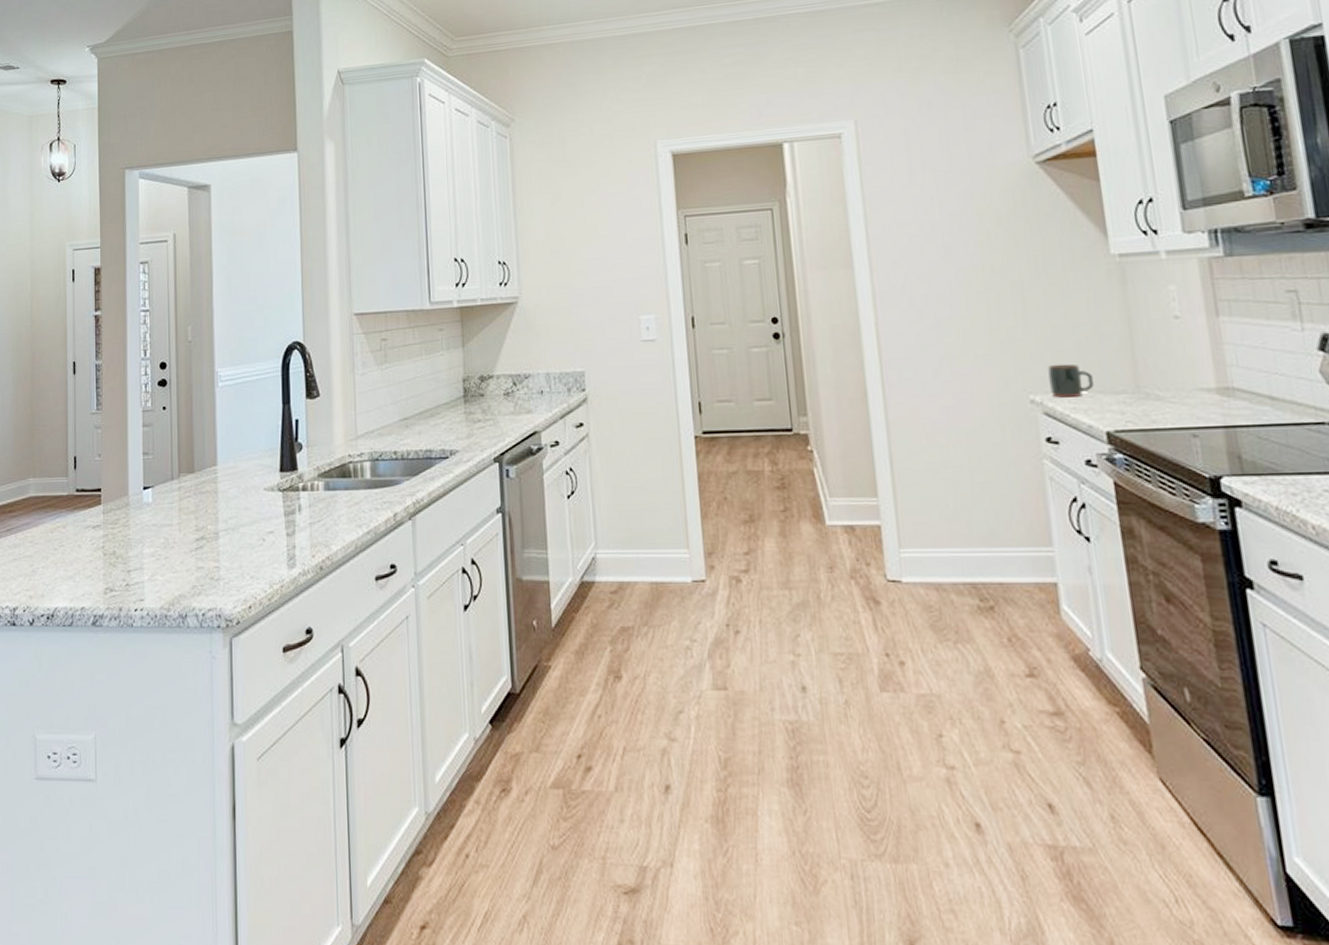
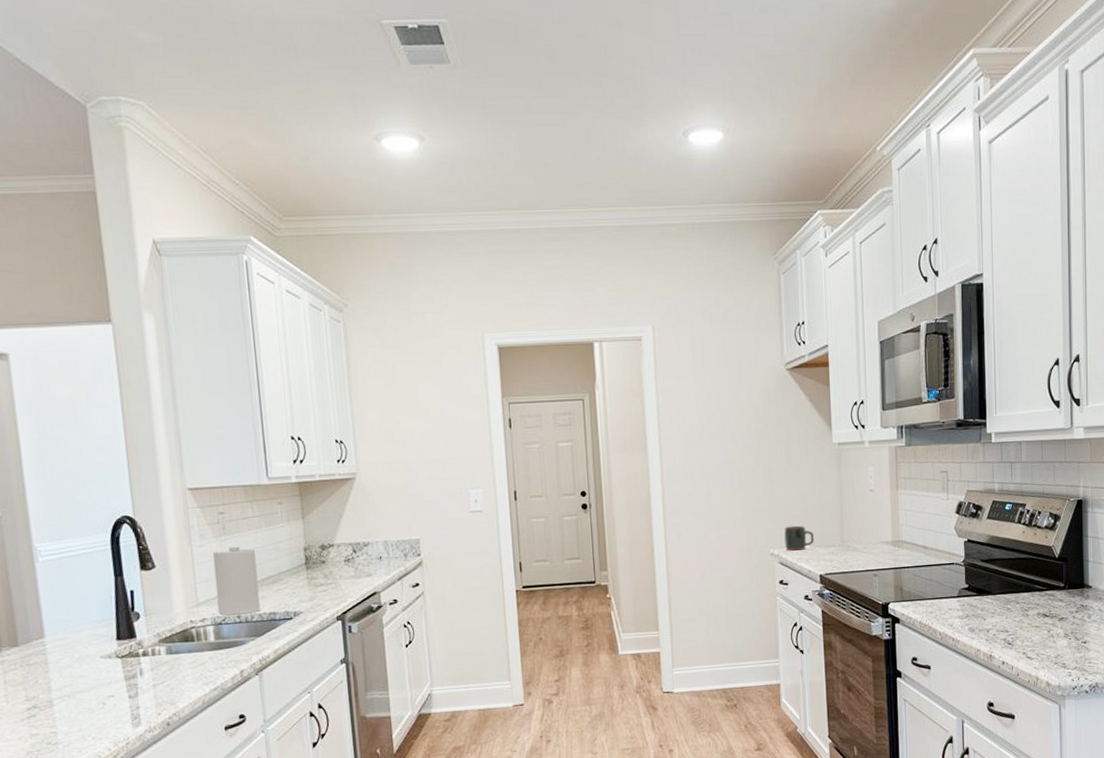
paper towel holder: none [373,375,417,452] -> present [212,546,261,616]

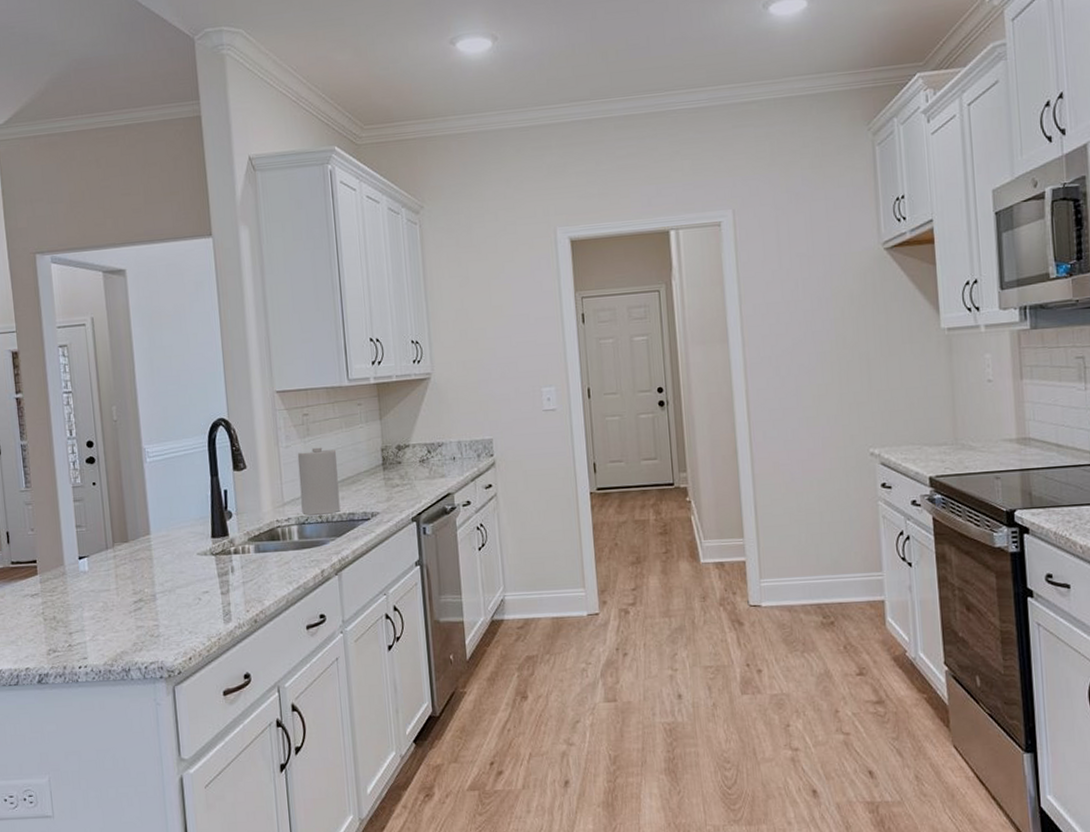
mug: present [784,525,814,551] -> none [886,421,921,450]

